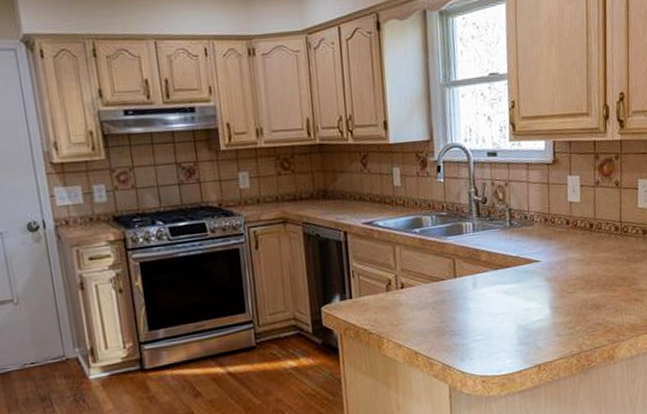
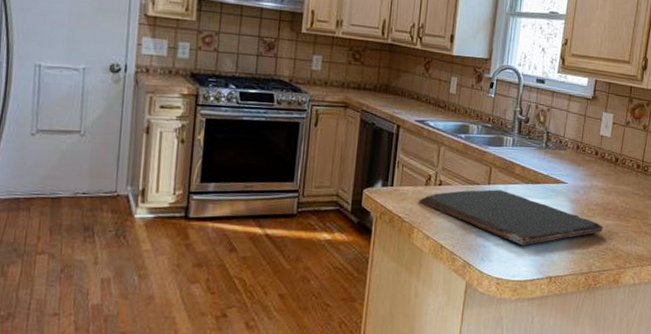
cutting board: none [382,281,588,338] -> present [418,189,603,246]

